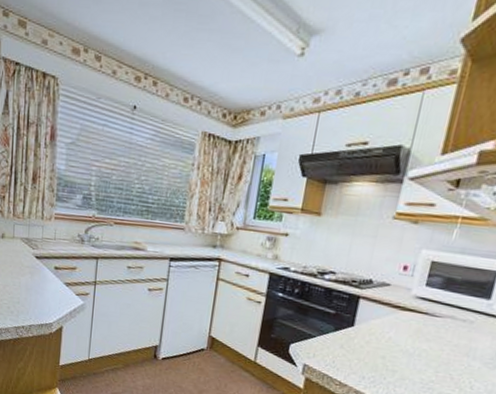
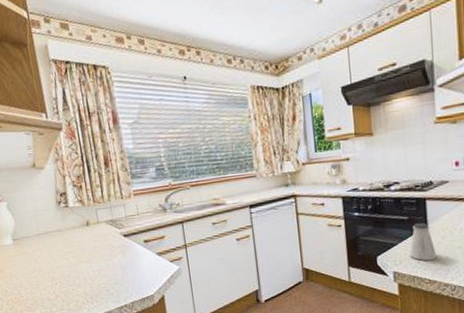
saltshaker: none [325,319,356,363] -> present [409,222,437,261]

